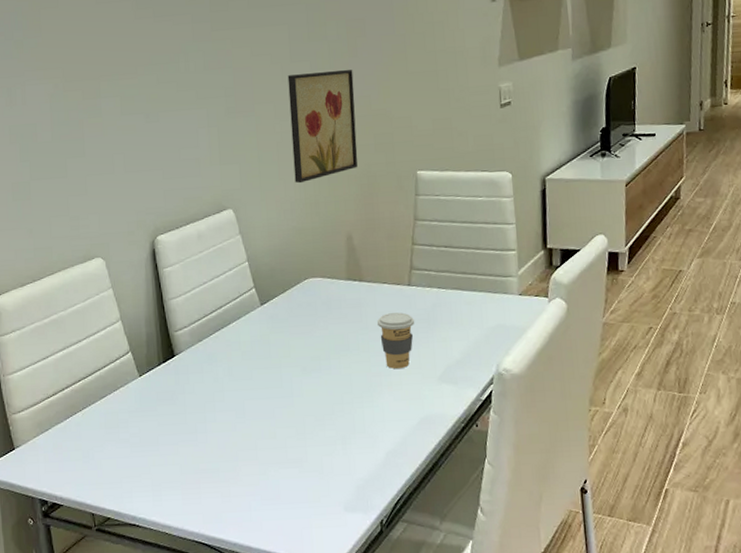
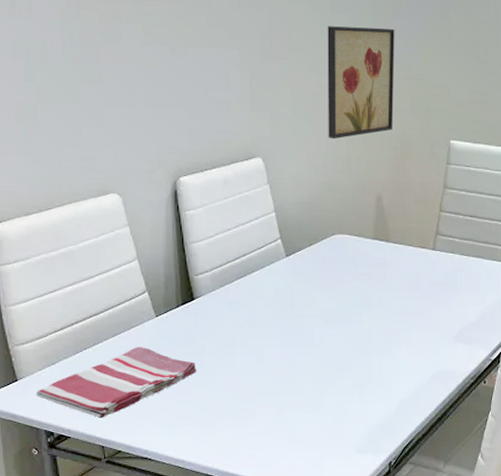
dish towel: none [31,408,180,484] -> present [36,347,197,418]
coffee cup: present [377,312,415,370] -> none [401,274,436,327]

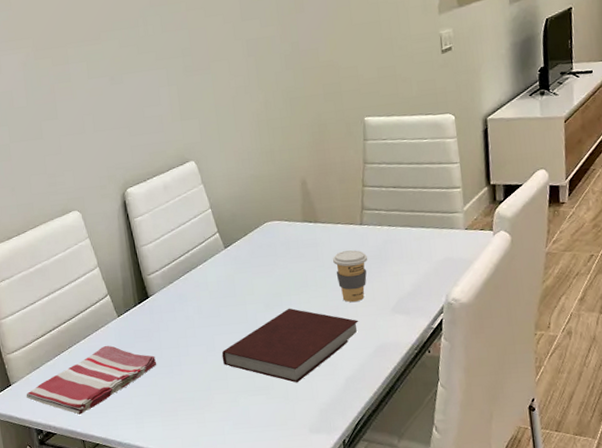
notebook: none [271,326,419,403] -> present [221,308,359,383]
wall art: present [327,26,395,140] -> none [239,24,309,135]
coffee cup: none [401,274,436,327] -> present [333,250,368,303]

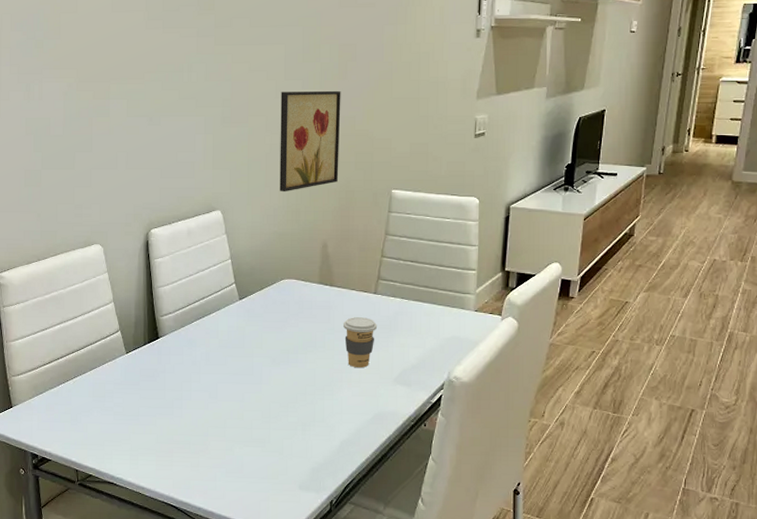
dish towel: present [26,346,157,415] -> none [26,380,159,444]
notebook: present [221,308,359,383] -> none [223,365,361,440]
wall art: none [239,24,309,135] -> present [279,90,341,192]

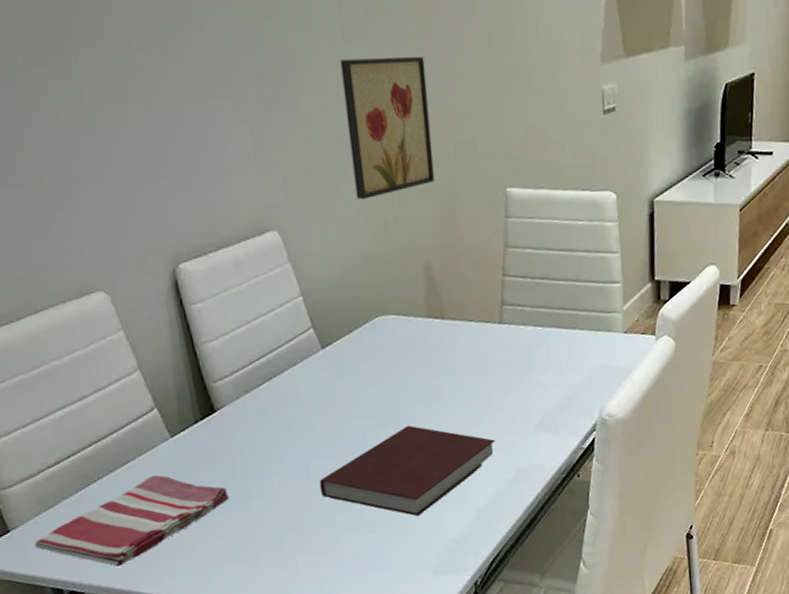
dish towel: none [26,380,159,444] -> present [34,475,230,567]
notebook: none [223,365,361,440] -> present [319,425,496,517]
coffee cup: present [344,317,378,368] -> none [464,354,508,419]

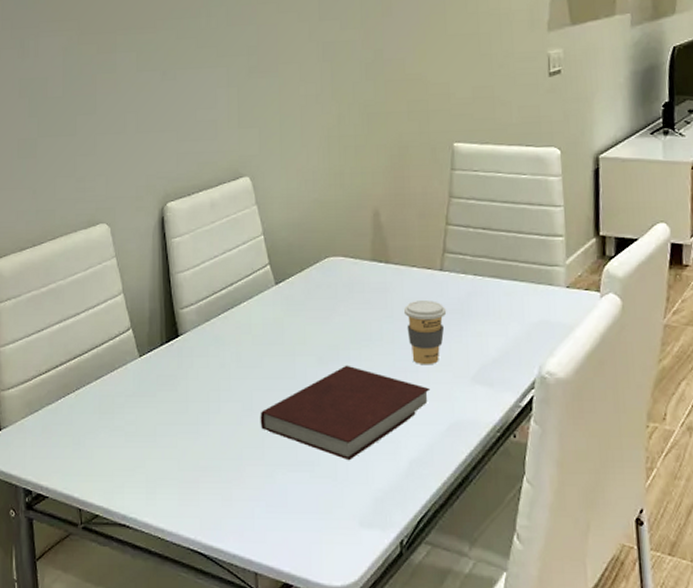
dish towel: present [34,475,230,567] -> none [17,392,180,475]
wall art: present [340,56,435,200] -> none [315,29,389,152]
coffee cup: none [464,354,508,419] -> present [404,300,447,365]

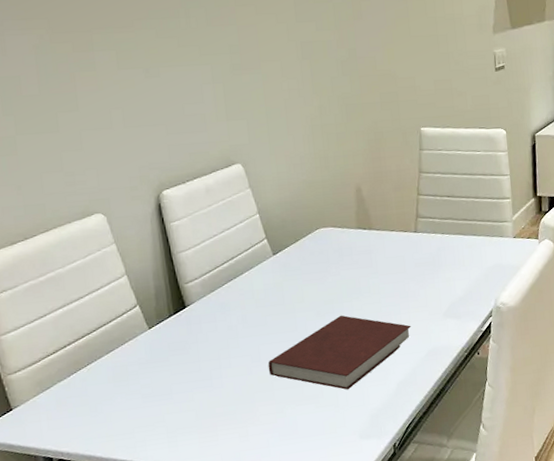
coffee cup: present [404,300,447,365] -> none [387,257,422,308]

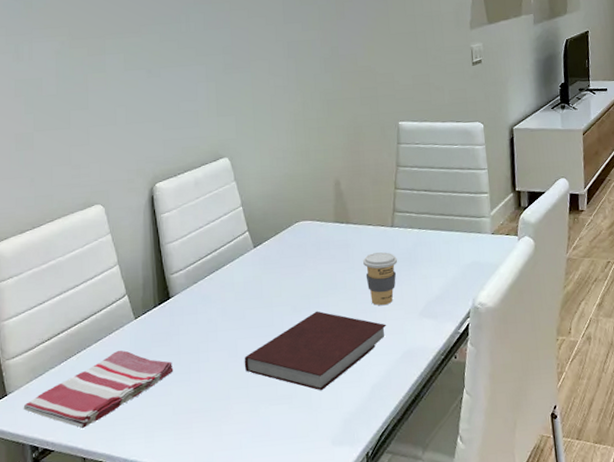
dish towel: none [31,360,194,438] -> present [23,350,174,428]
coffee cup: none [387,257,422,308] -> present [363,252,398,306]

